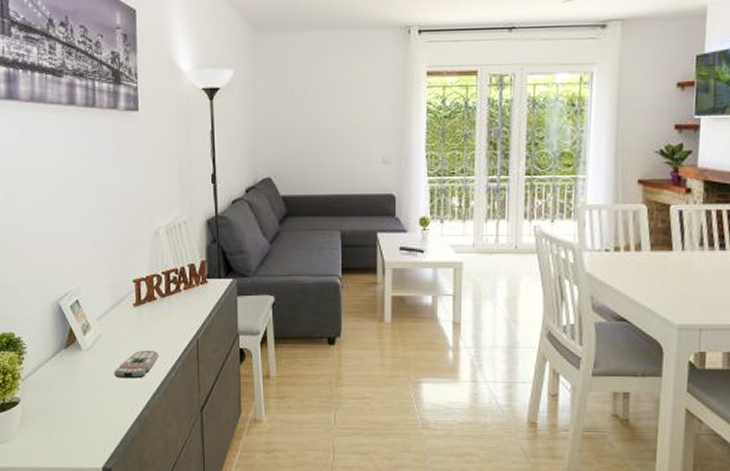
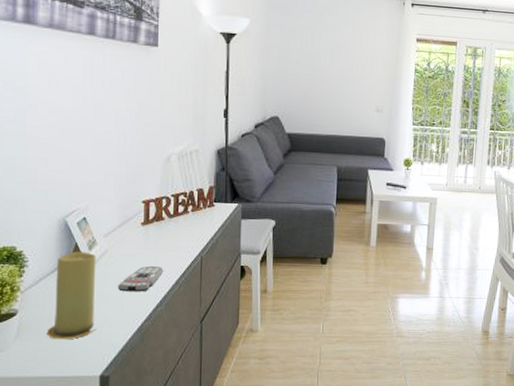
candle: none [48,336,96,430] -> present [46,251,96,340]

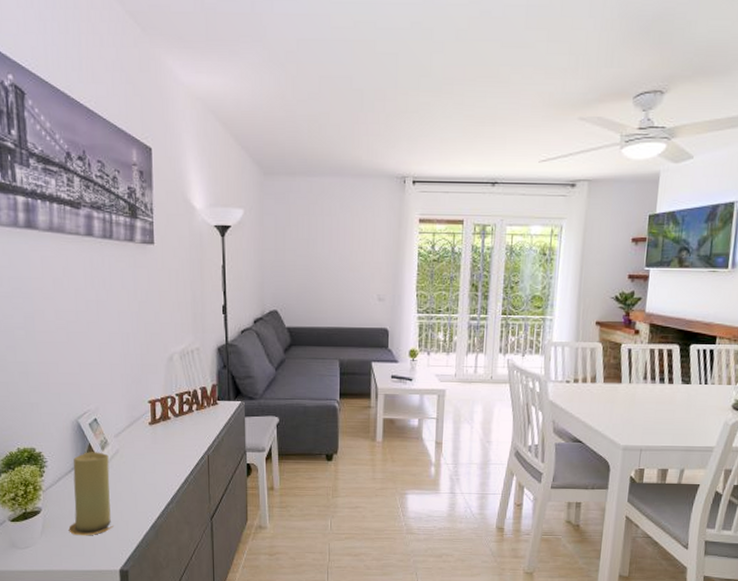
remote control: present [117,266,164,292] -> none [130,465,173,490]

